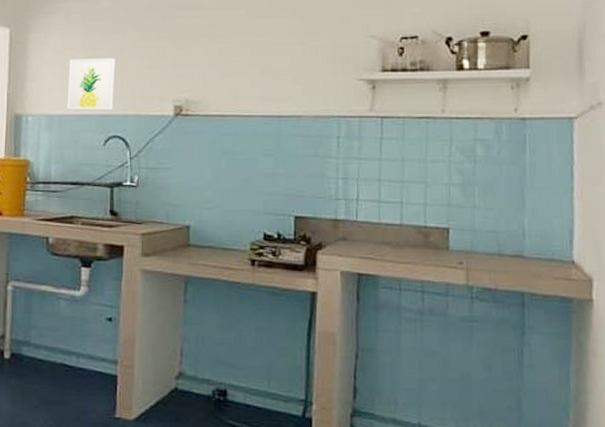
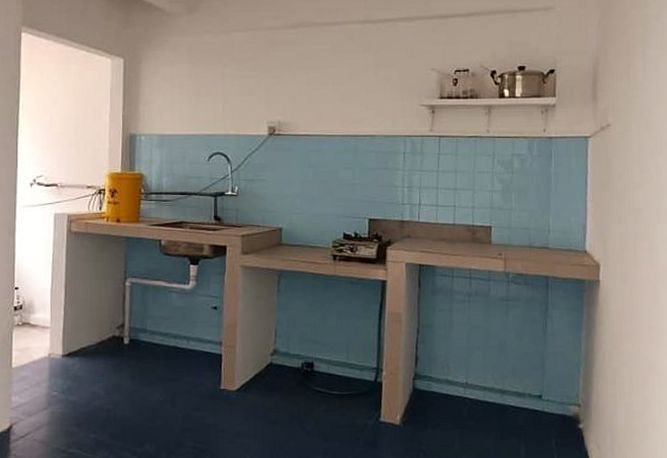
wall art: present [67,58,115,111] -> none [176,85,218,131]

